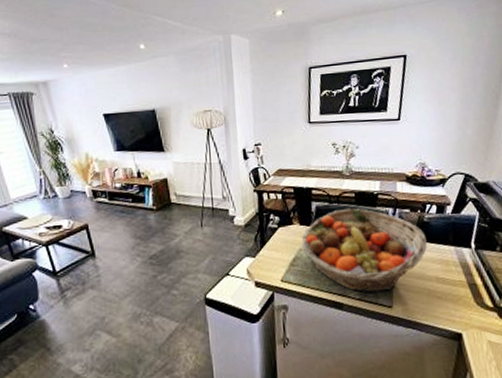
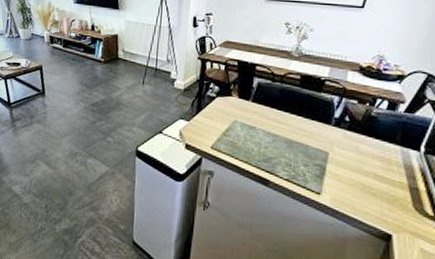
fruit basket: present [301,208,428,293] -> none [237,89,371,178]

